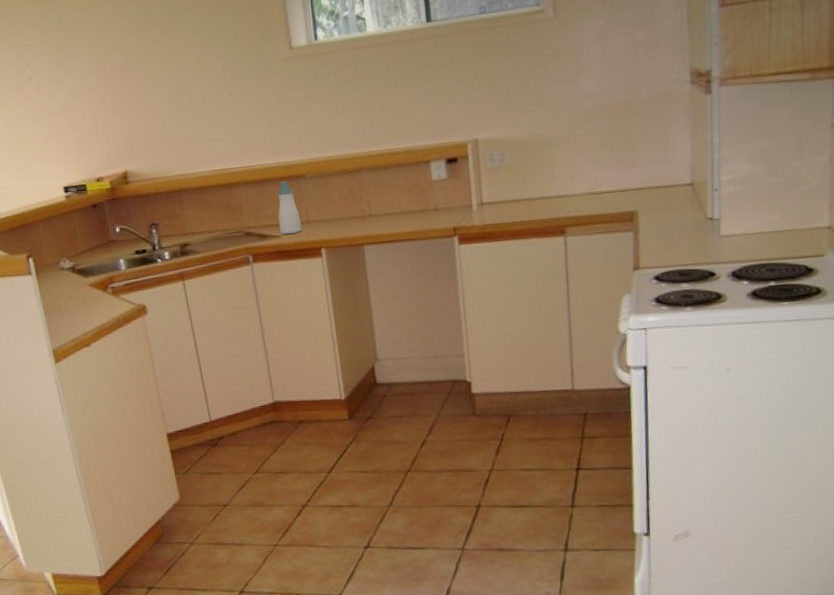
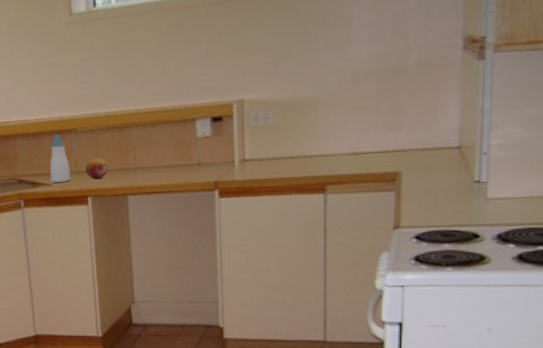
fruit: none [316,205,342,229] -> present [85,157,109,180]

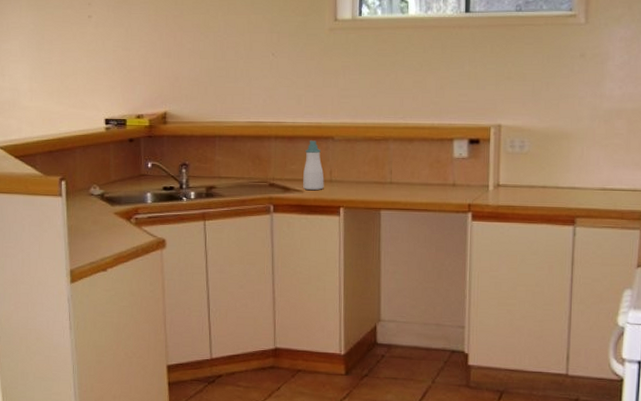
fruit: present [85,157,109,180] -> none [339,168,364,191]

